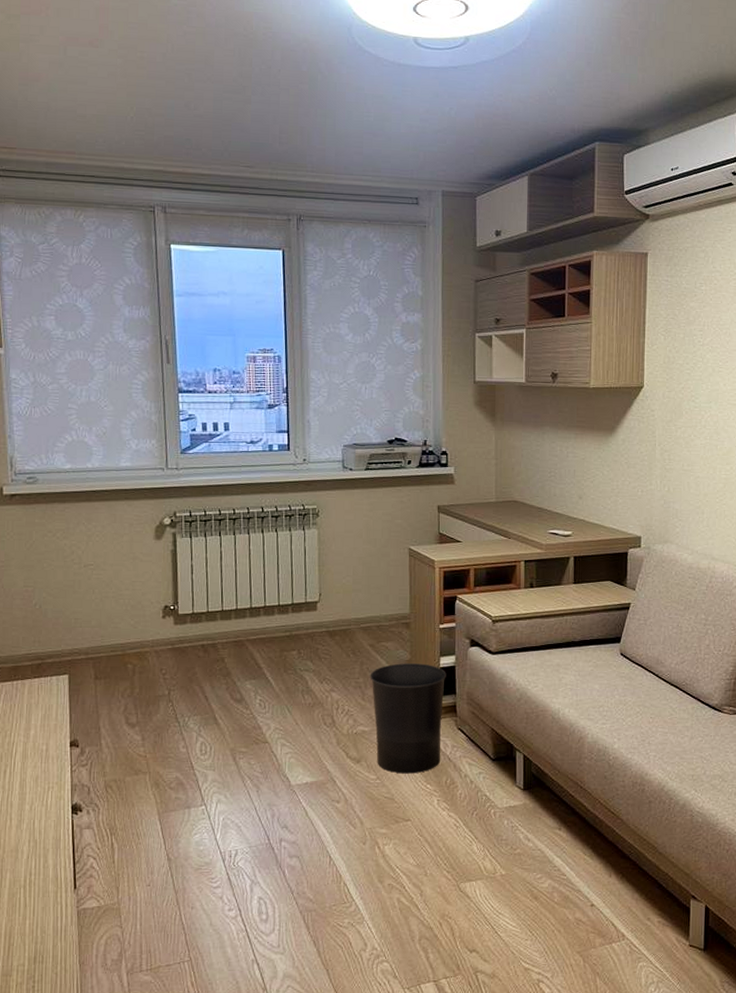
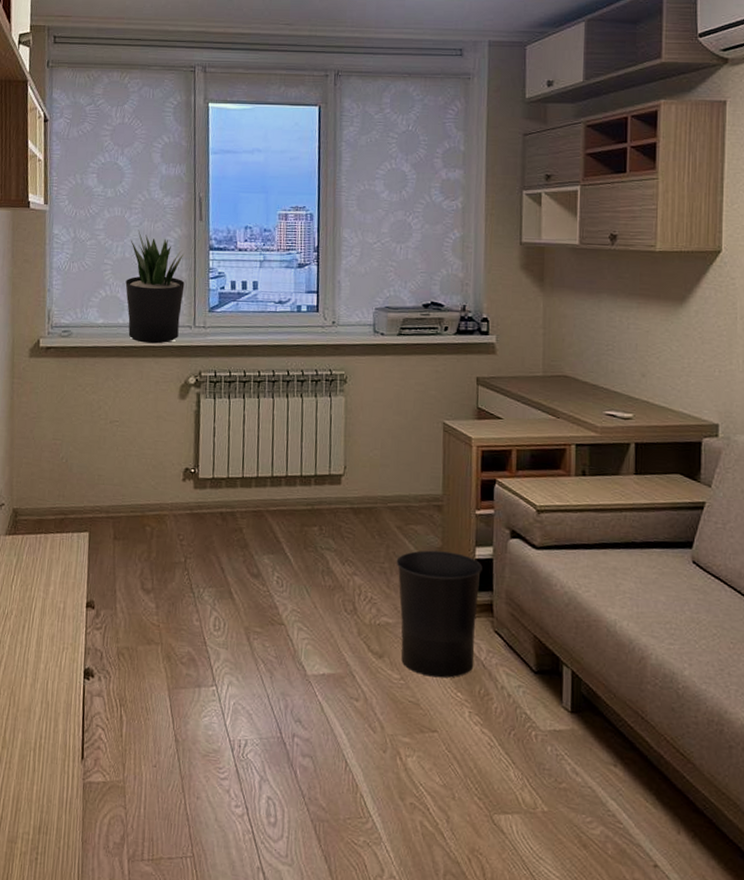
planter: none [92,373,155,487] -> present [125,230,185,344]

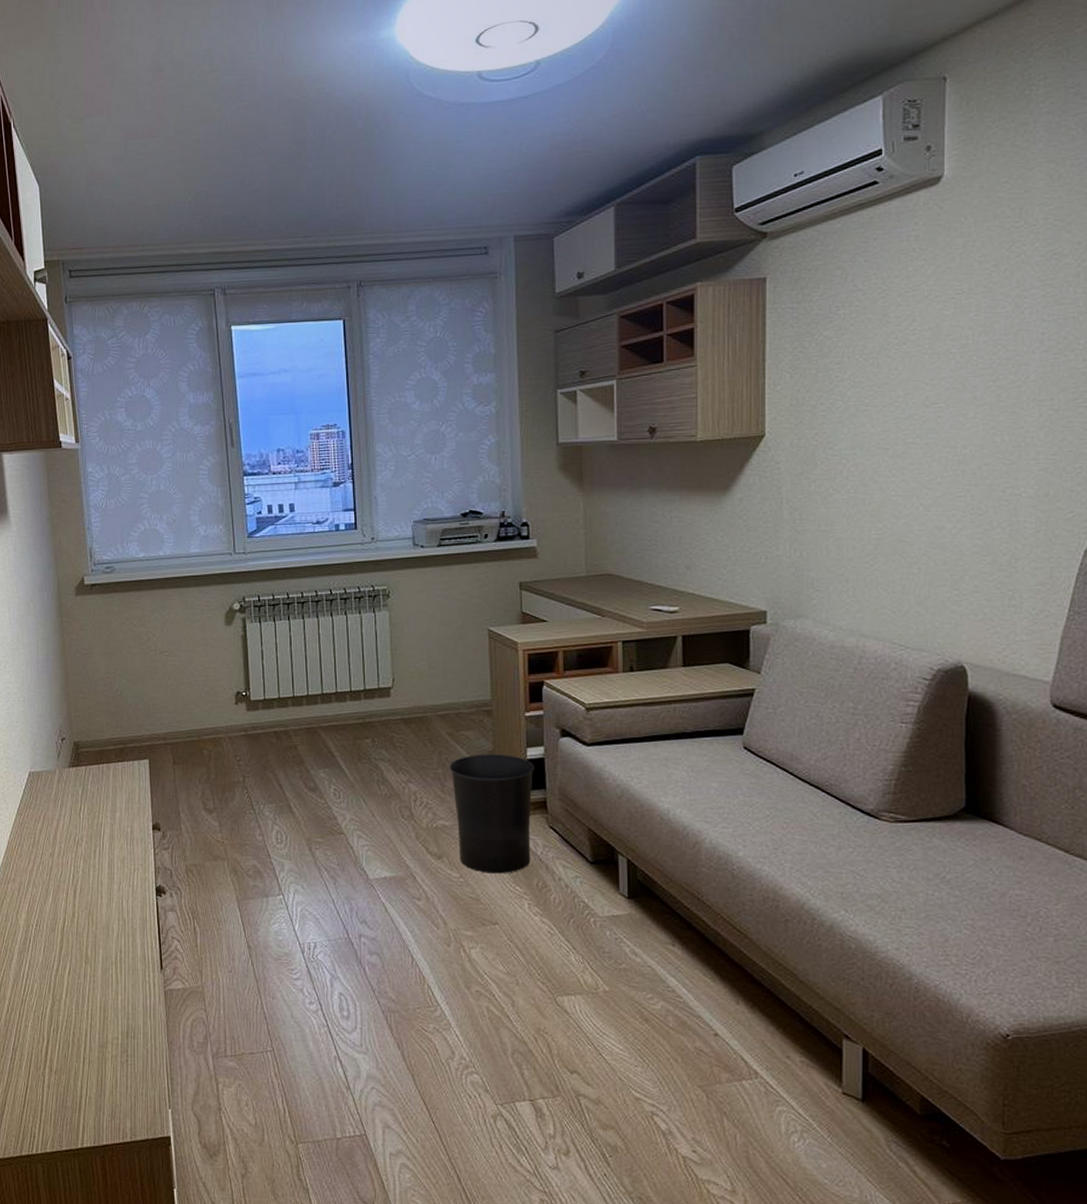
planter: present [125,230,185,344] -> none [163,461,222,573]

